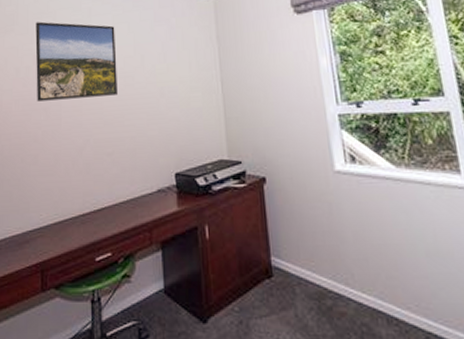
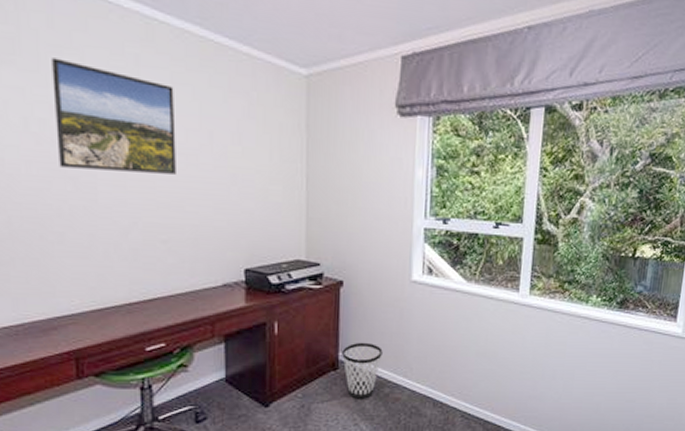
wastebasket: none [274,243,318,314] -> present [342,342,383,399]

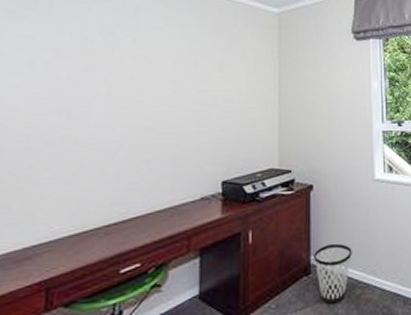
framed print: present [52,58,176,174] -> none [56,11,166,101]

